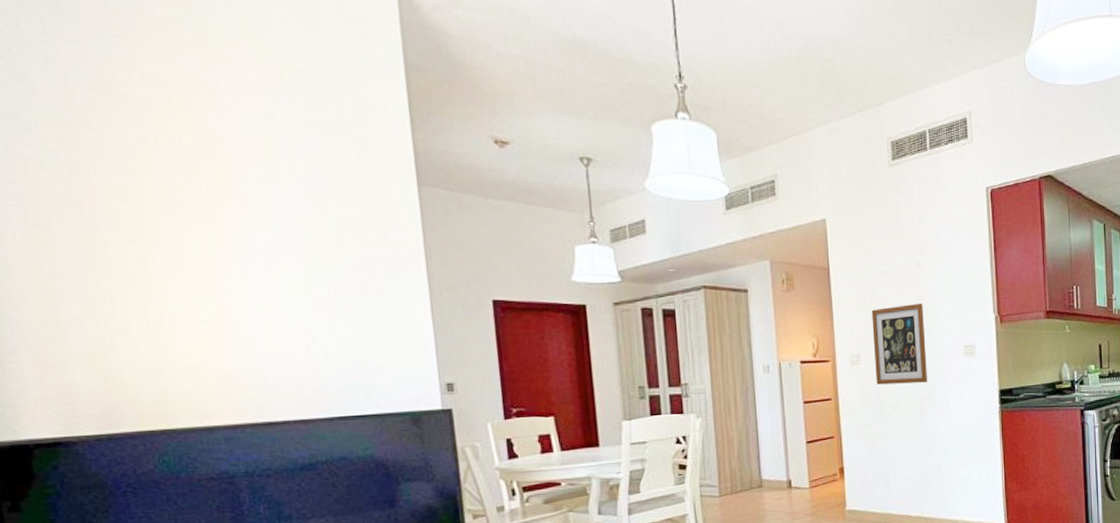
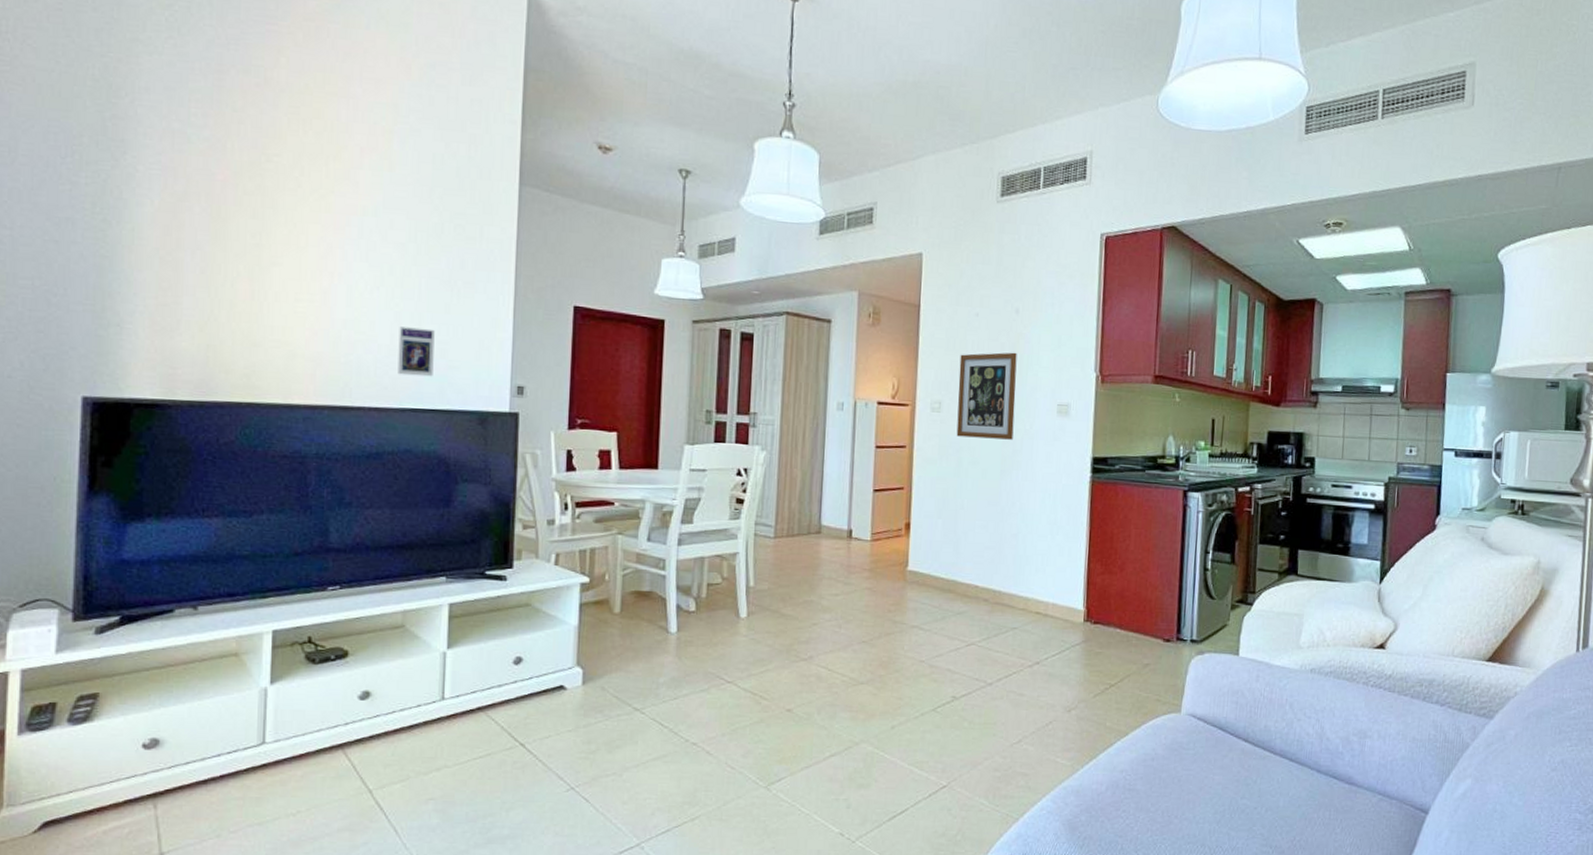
trading card: none [313,336,357,385] -> present [397,327,435,377]

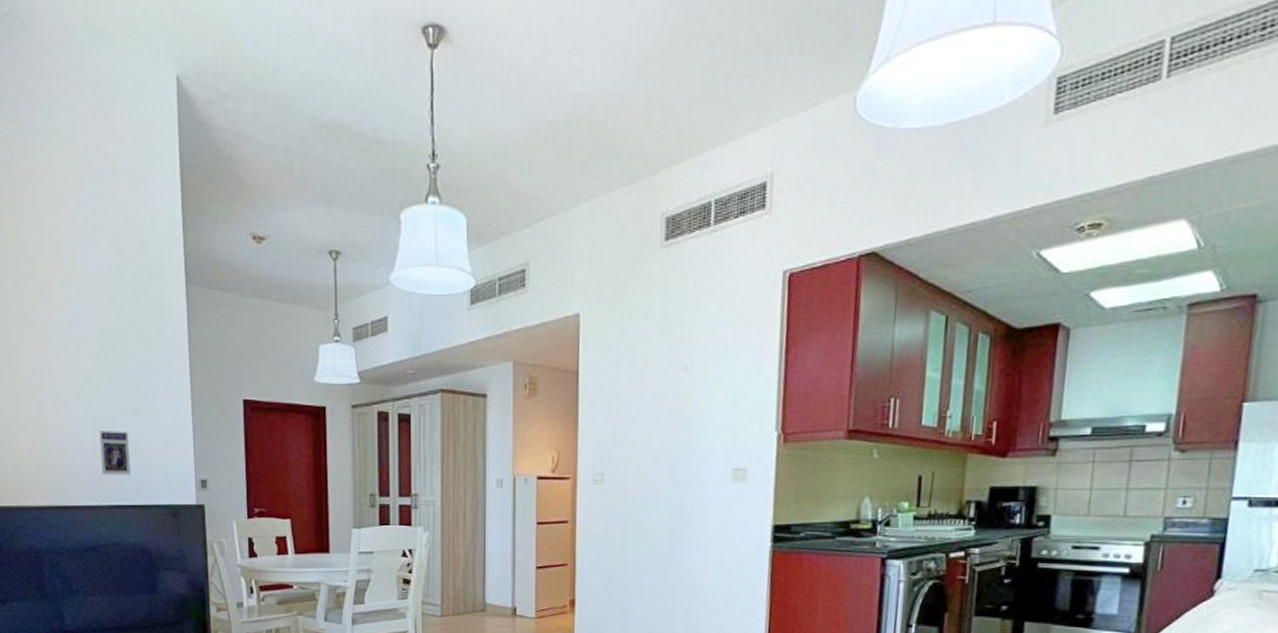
wall art: present [956,352,1017,440] -> none [621,415,686,510]

